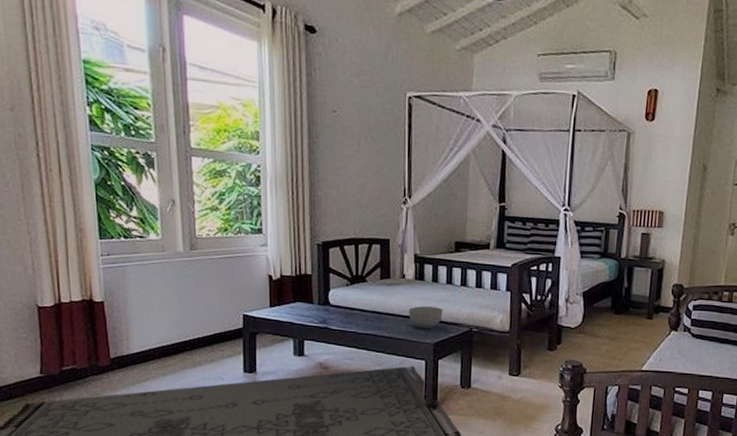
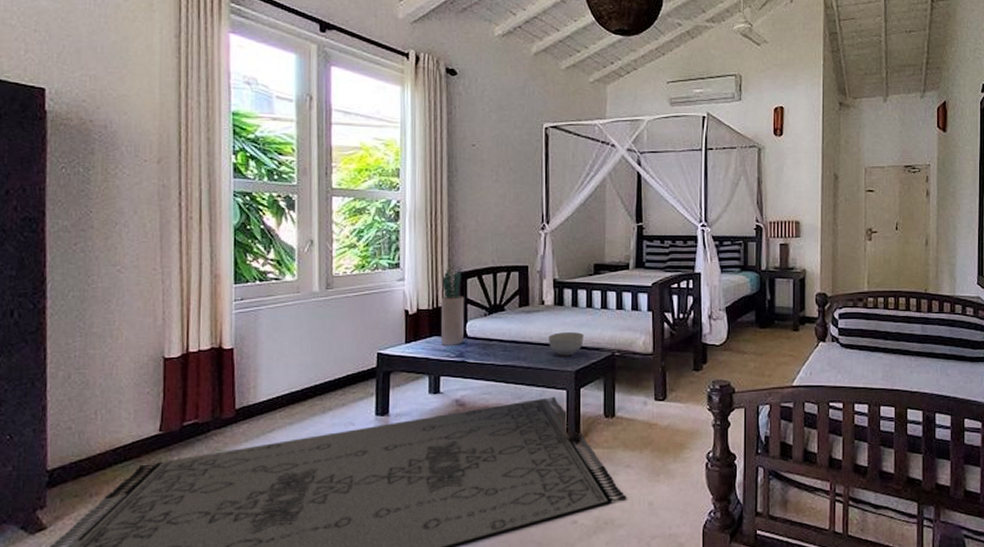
vase: none [303,234,326,313] -> present [440,265,464,347]

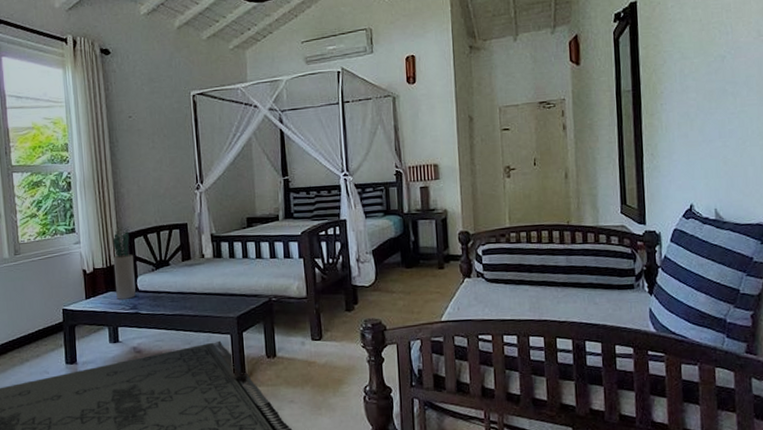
bowl: present [549,332,584,356] -> none [211,281,243,304]

